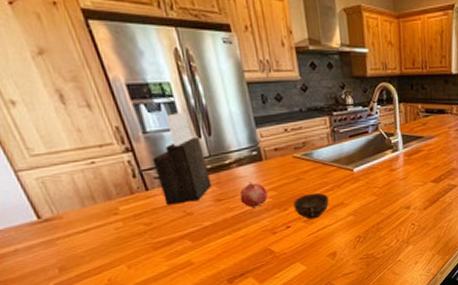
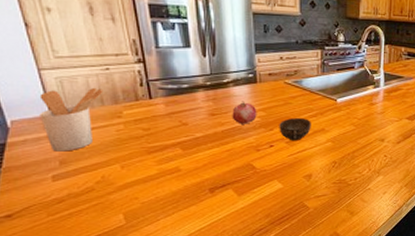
utensil holder: none [22,185,93,259] -> present [39,88,103,152]
knife block: present [152,112,212,206] -> none [160,33,209,114]

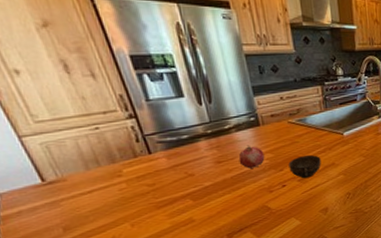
utensil holder: present [39,88,103,152] -> none [26,149,97,219]

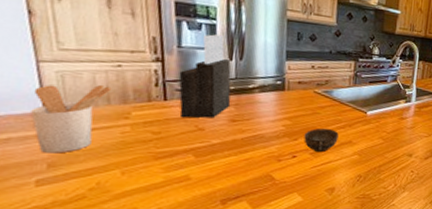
utensil holder: none [26,149,97,219] -> present [30,84,112,154]
knife block: none [155,81,213,168] -> present [179,34,231,118]
fruit: present [238,145,265,169] -> none [254,108,283,133]

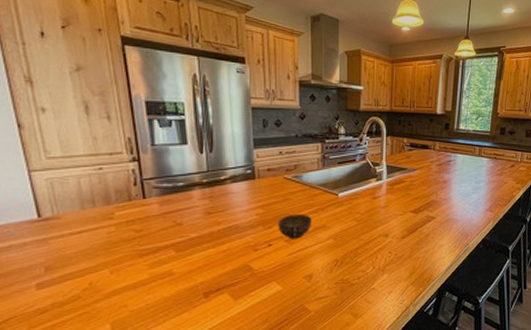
utensil holder: present [30,84,112,154] -> none [27,189,95,258]
knife block: present [179,34,231,118] -> none [155,129,205,214]

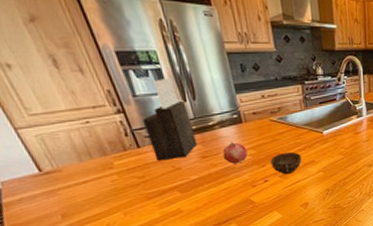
knife block: none [155,129,205,214] -> present [142,78,198,161]
fruit: none [229,198,255,223] -> present [222,141,248,164]

